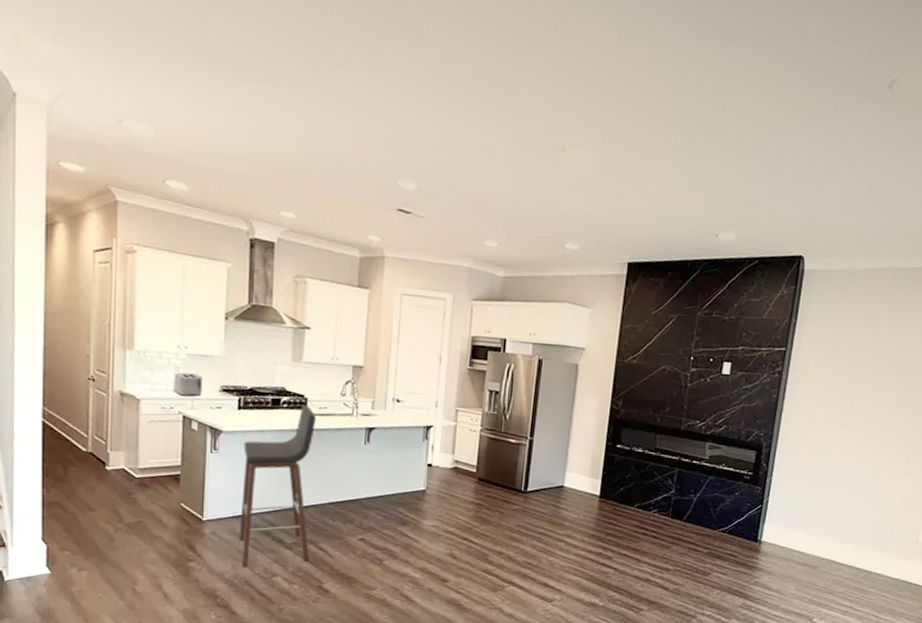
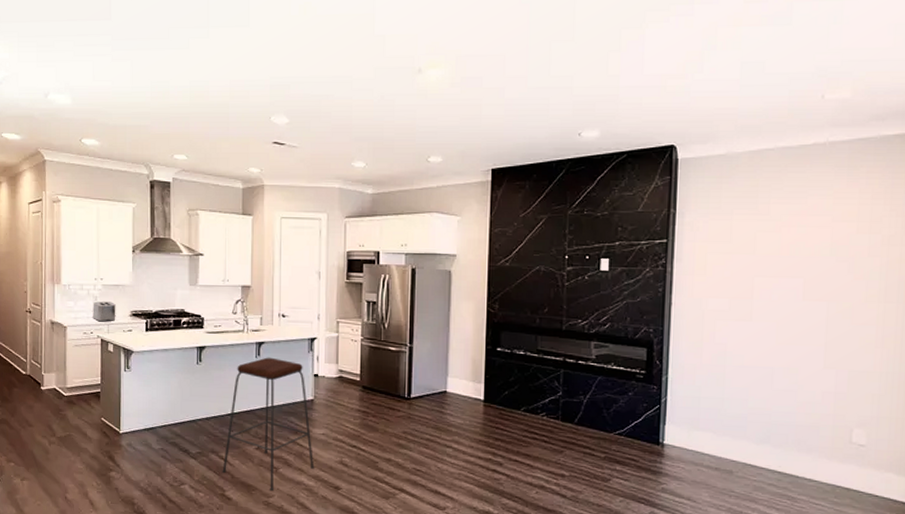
bar stool: present [239,405,317,568] -> none [151,324,213,476]
bar stool: none [320,444,422,583] -> present [222,357,315,491]

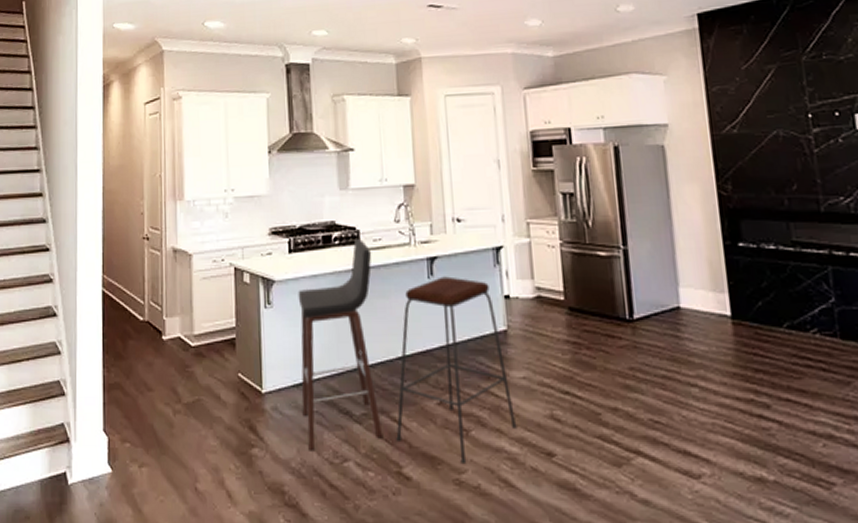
toaster: present [93,301,116,322] -> none [223,218,252,245]
bar stool: none [151,324,213,476] -> present [298,239,383,451]

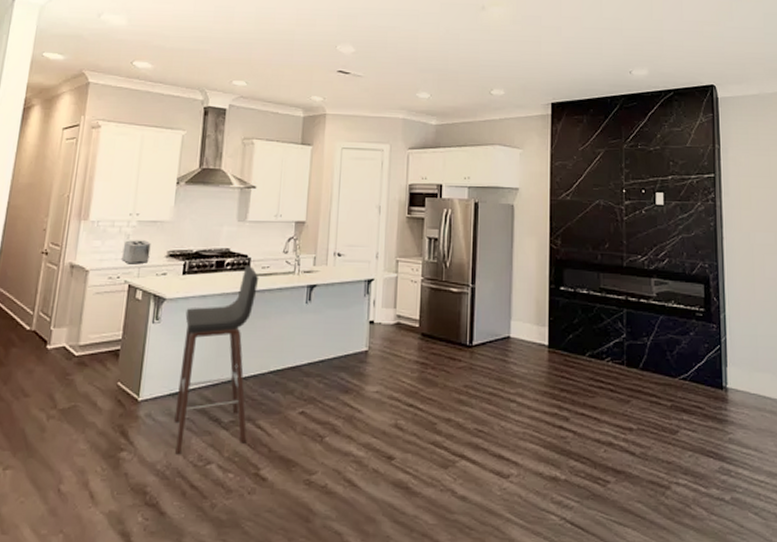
toaster: none [223,218,252,245] -> present [122,240,151,265]
bar stool: present [396,276,517,463] -> none [258,302,366,466]

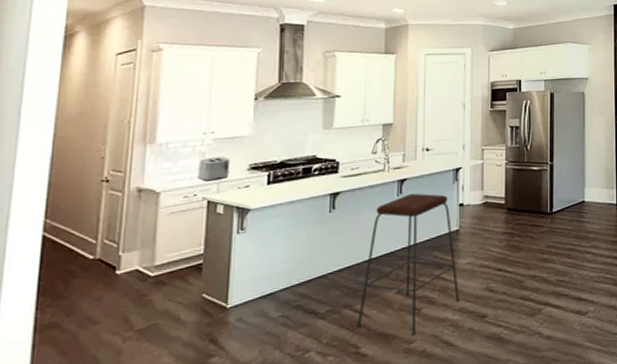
bar stool: present [174,266,259,455] -> none [268,169,349,350]
bar stool: none [258,302,366,466] -> present [357,193,460,335]

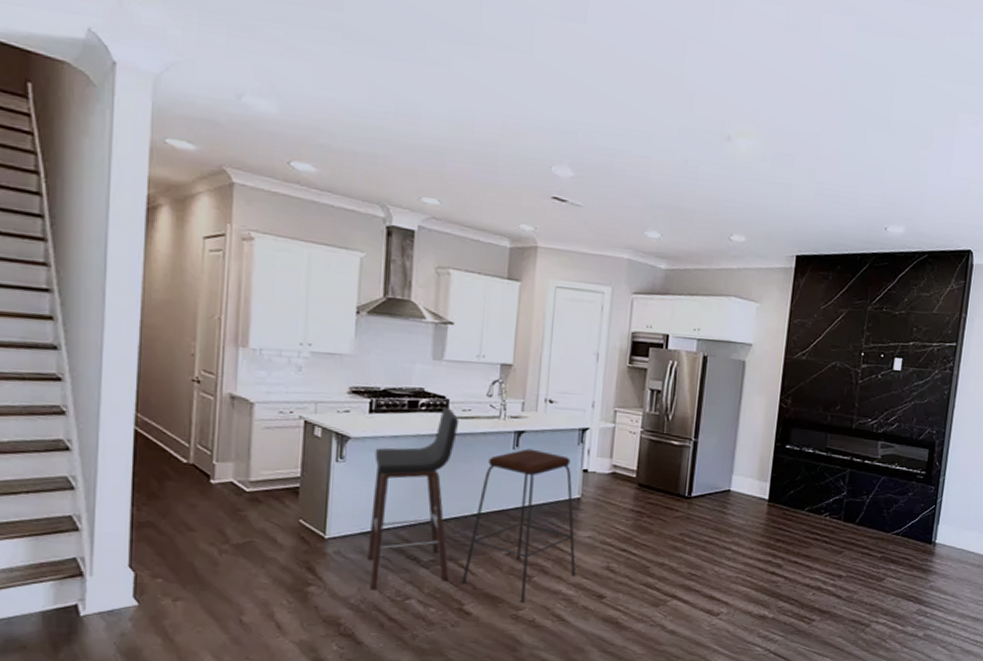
toaster: present [198,157,230,182] -> none [294,372,329,400]
bar stool: none [268,169,349,350] -> present [367,407,460,590]

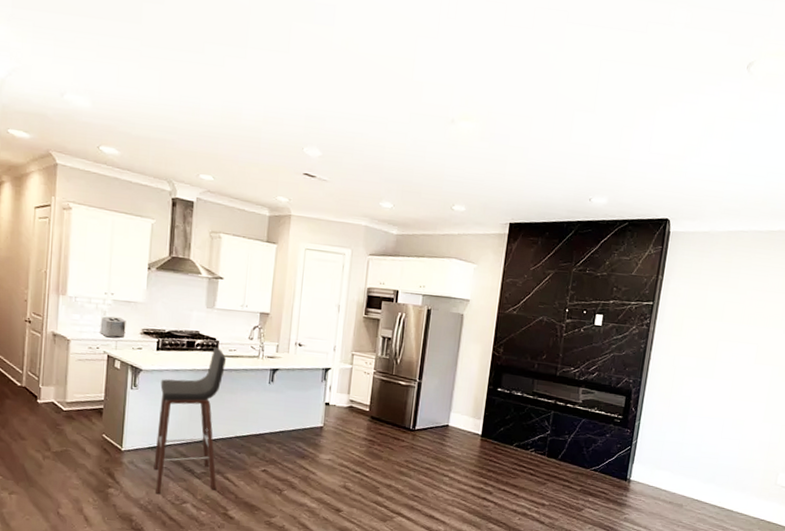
toaster: none [294,372,329,400] -> present [100,316,126,338]
bar stool: present [461,448,576,602] -> none [226,383,318,511]

